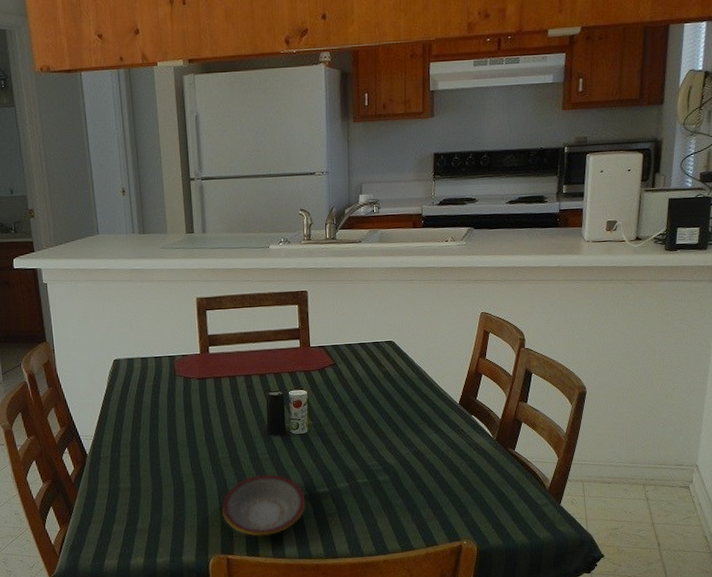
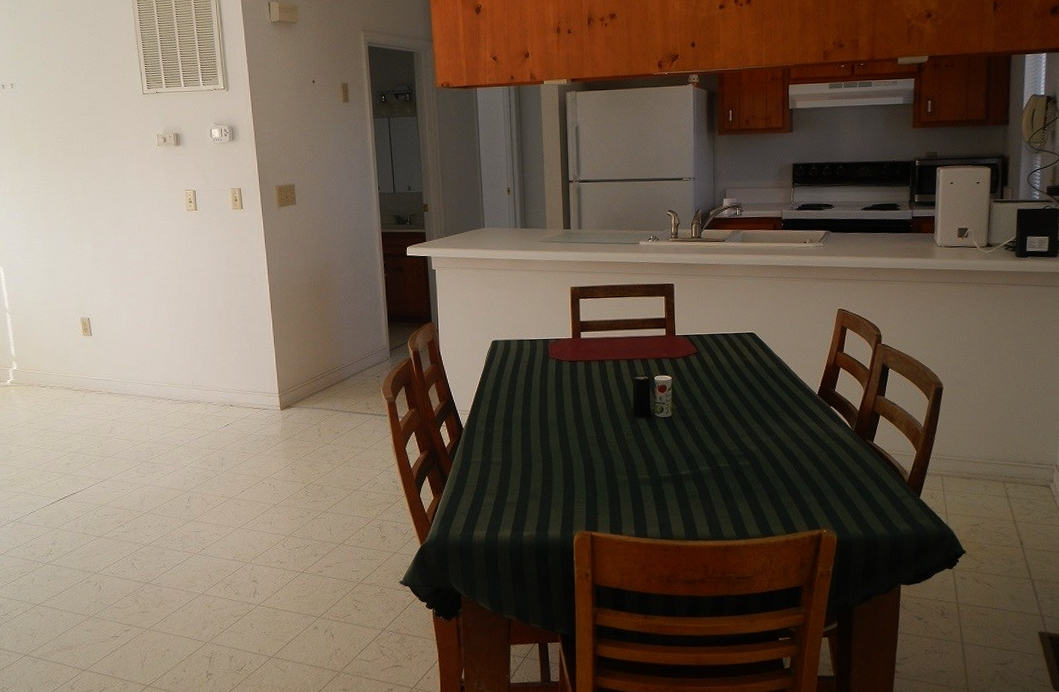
plate: present [222,474,306,536] -> none [588,454,669,515]

